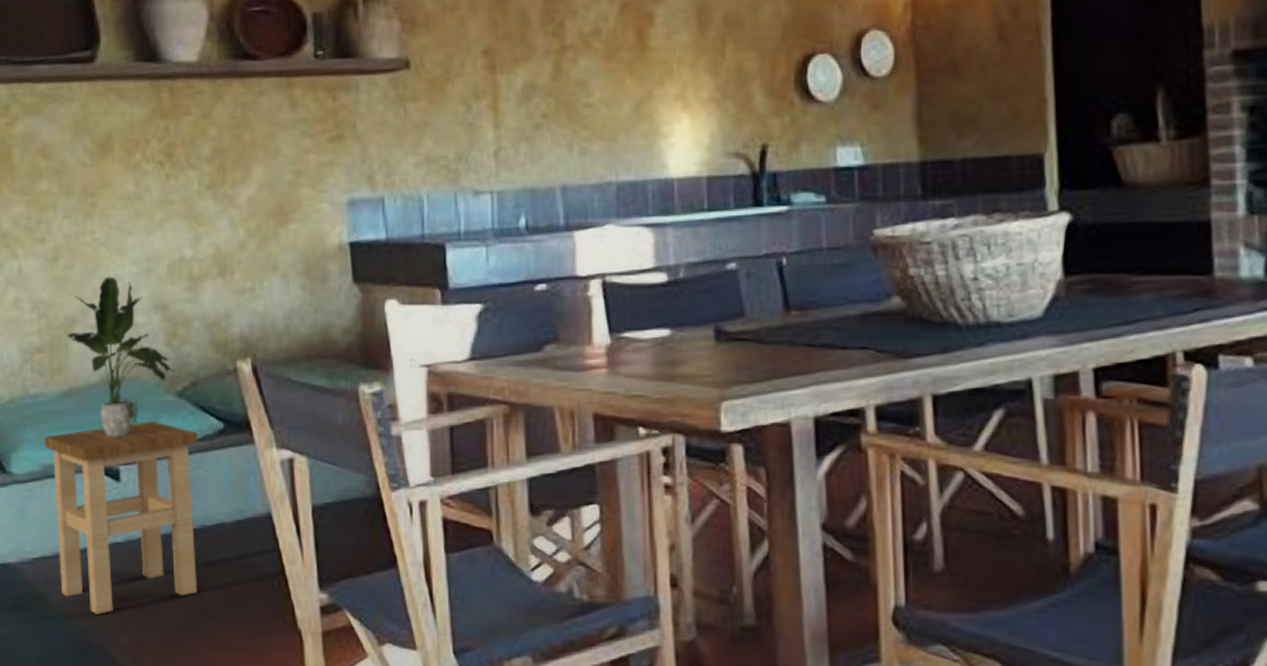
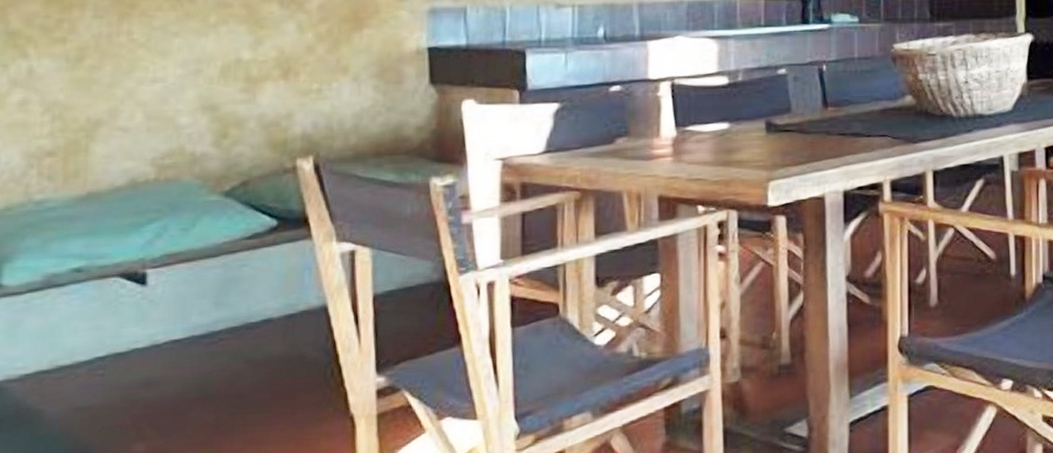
stool: present [43,420,198,614] -> none [48,221,246,426]
potted plant: present [66,276,175,437] -> none [88,78,223,241]

